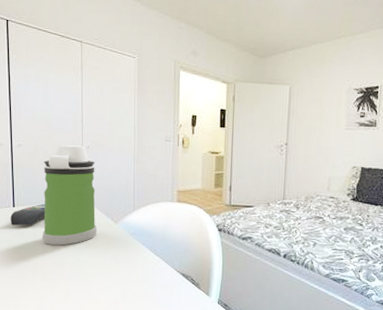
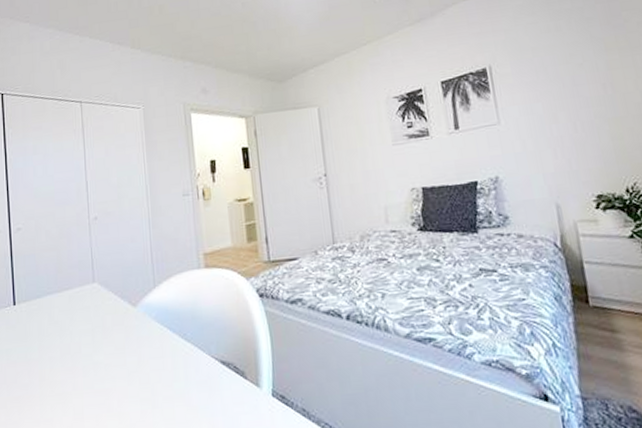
remote control: present [10,203,46,226] -> none [11,295,52,329]
water bottle: present [42,145,97,245] -> none [46,218,113,347]

